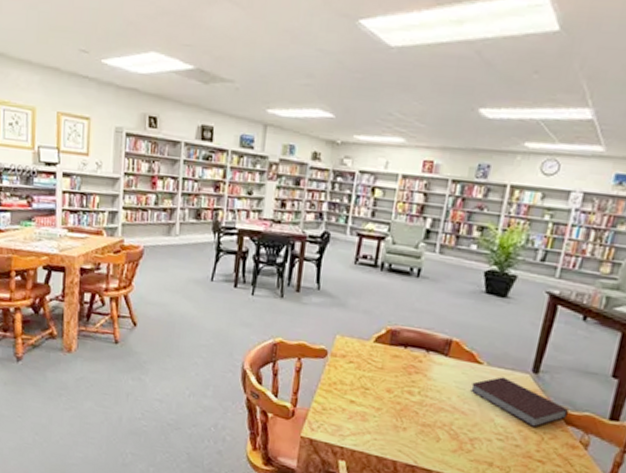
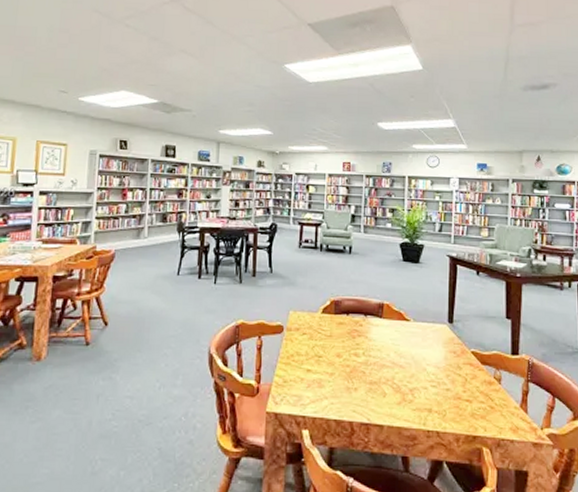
notebook: present [470,377,568,428] -> none [404,330,480,370]

